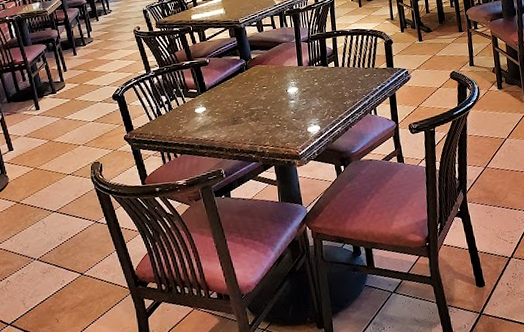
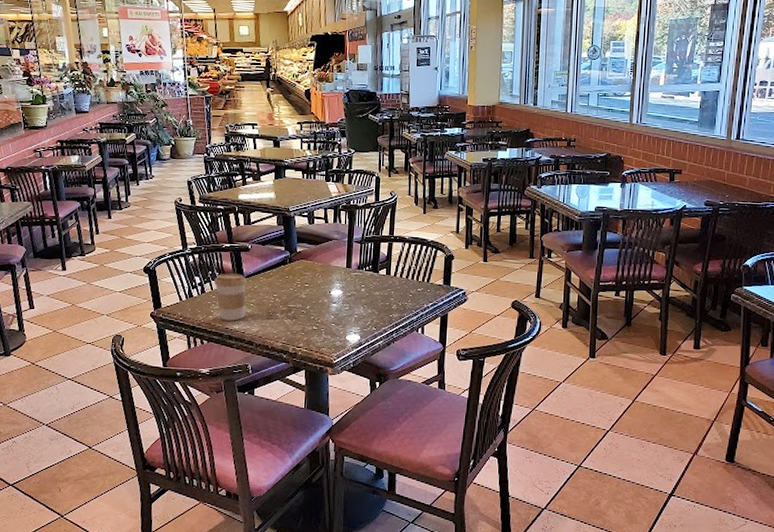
coffee cup: none [179,87,213,132] -> present [214,273,247,321]

